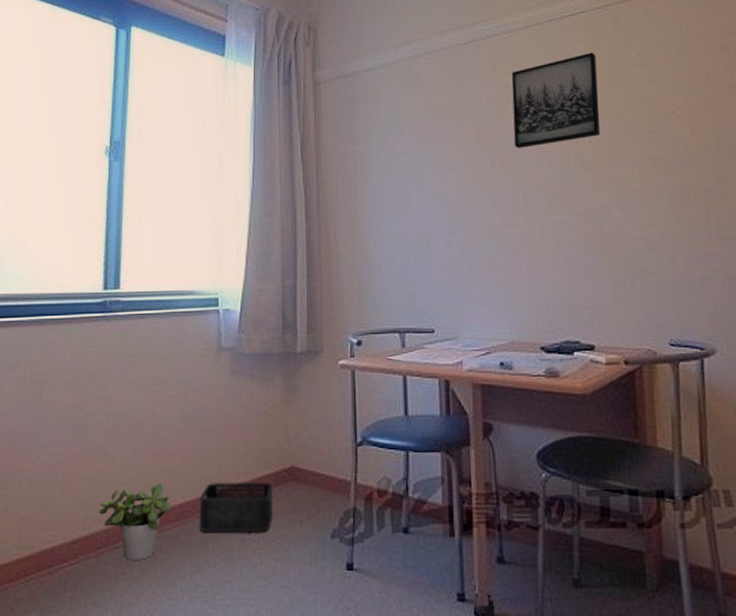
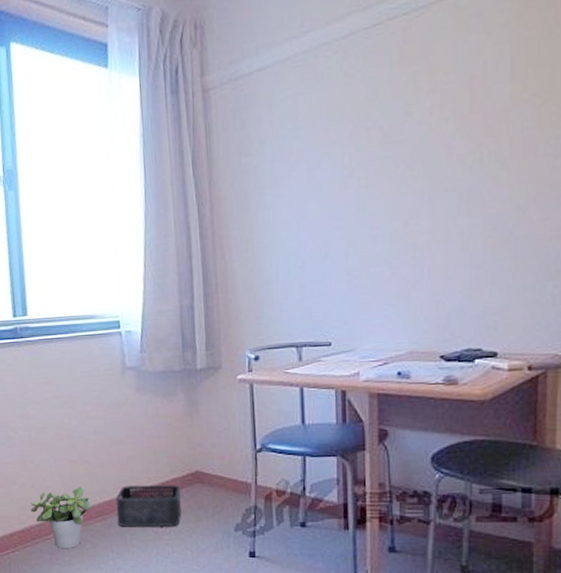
wall art: present [511,52,601,148] -> none [420,24,522,147]

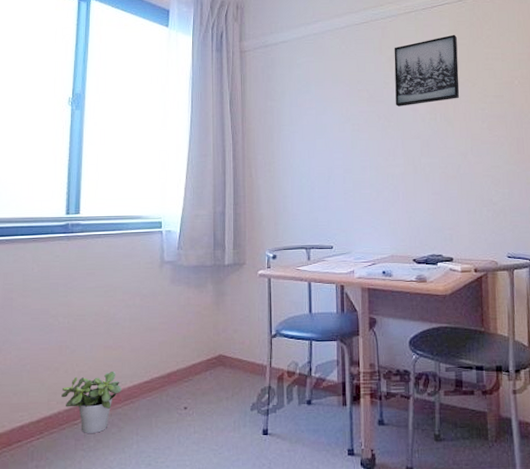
storage bin: present [116,485,181,527] -> none [144,368,205,410]
wall art: none [420,24,522,147] -> present [394,34,460,107]

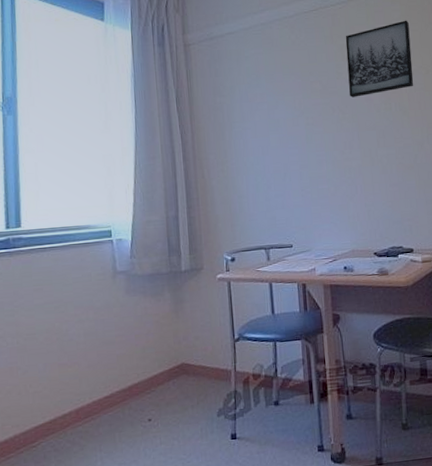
potted plant: present [61,371,121,434] -> none [16,388,81,455]

